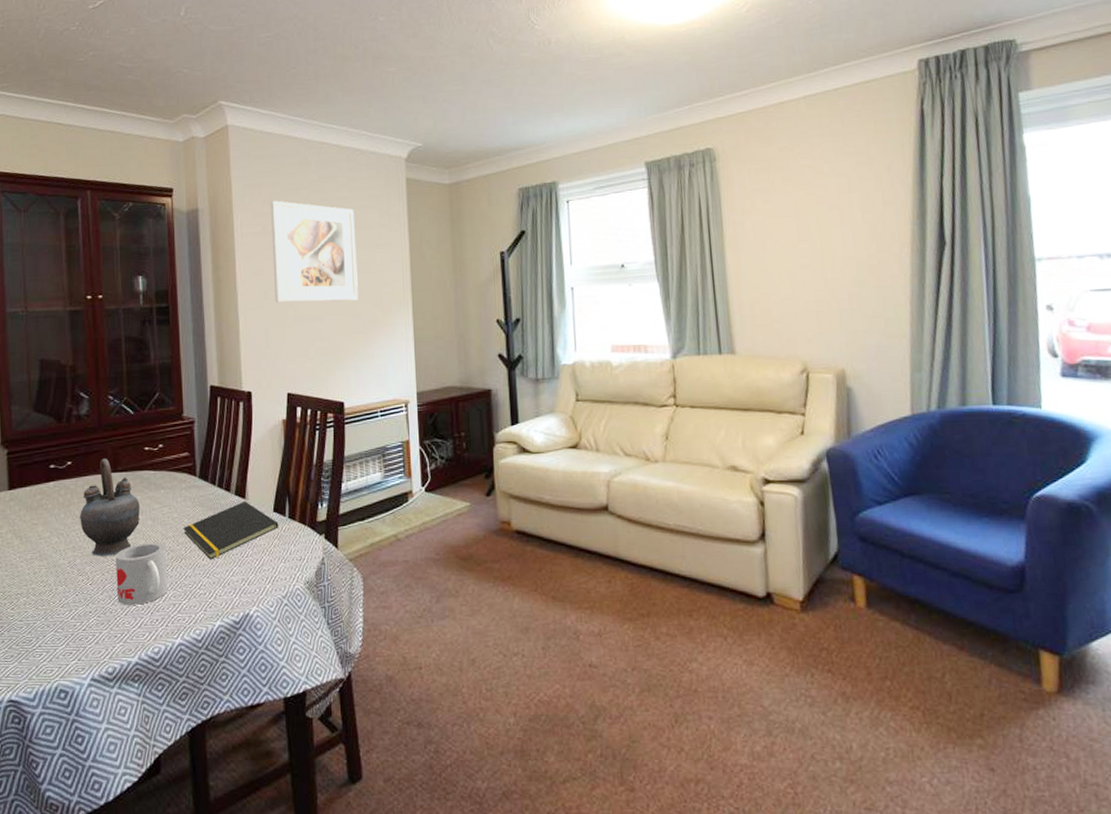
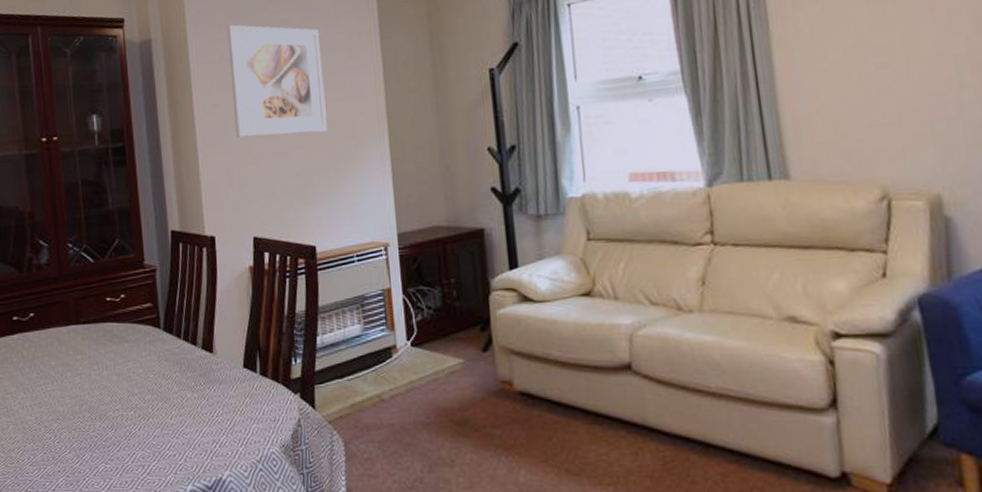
teapot: present [80,458,140,556] -> none [44,309,105,413]
mug: present [115,542,167,605] -> none [81,399,136,465]
notepad: present [184,500,279,560] -> none [150,355,250,419]

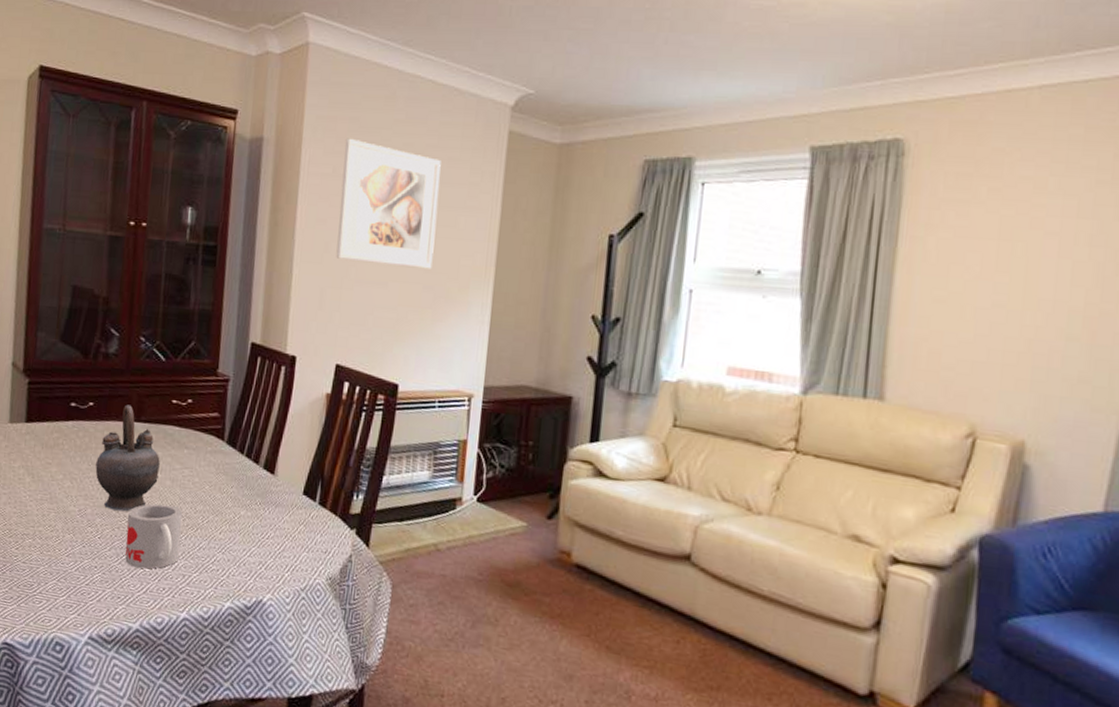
teapot: none [44,309,105,413] -> present [95,404,160,512]
mug: none [81,399,136,465] -> present [125,503,182,569]

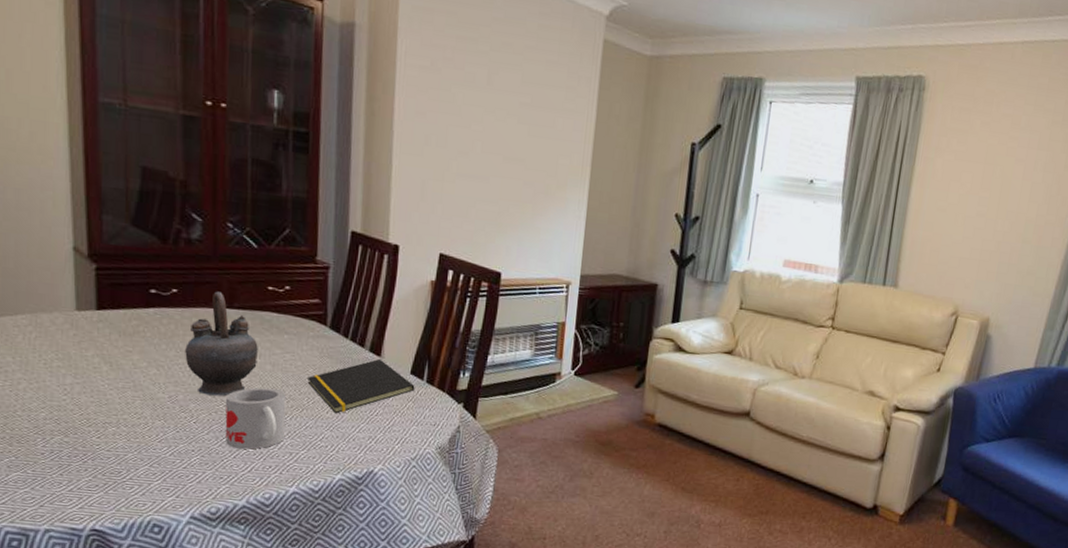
notepad: none [203,476,307,535] -> present [307,358,415,414]
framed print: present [336,138,441,269] -> none [437,32,540,167]

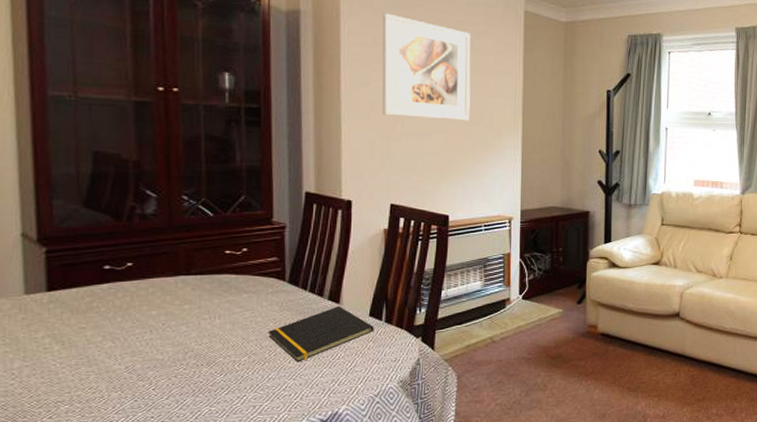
teapot: present [185,291,258,397] -> none [142,260,217,361]
mug: present [225,387,286,450] -> none [185,346,248,409]
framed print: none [437,32,540,167] -> present [382,13,471,121]

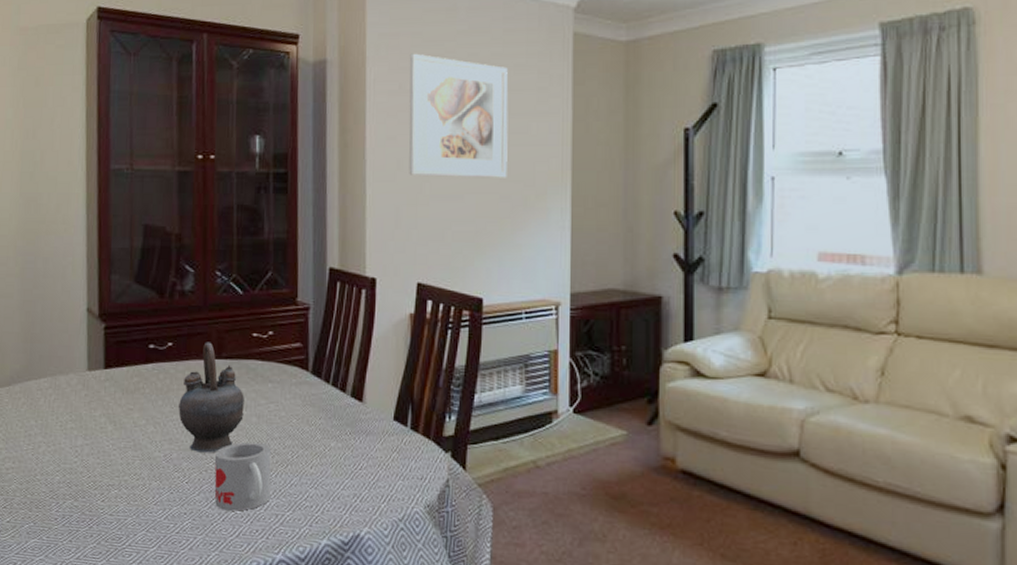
teapot: none [142,260,217,361] -> present [178,342,244,453]
mug: none [185,346,248,409] -> present [214,441,271,512]
notepad: present [268,305,374,363] -> none [291,404,399,469]

